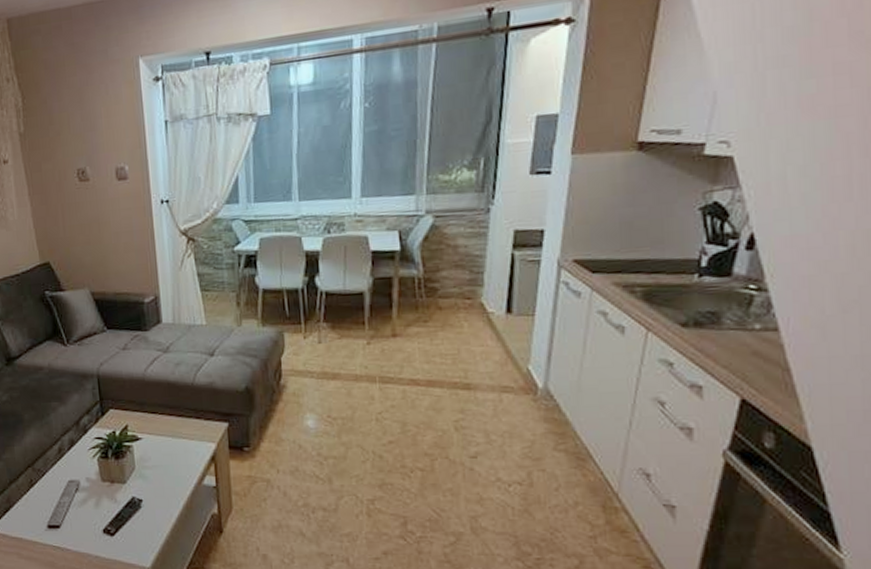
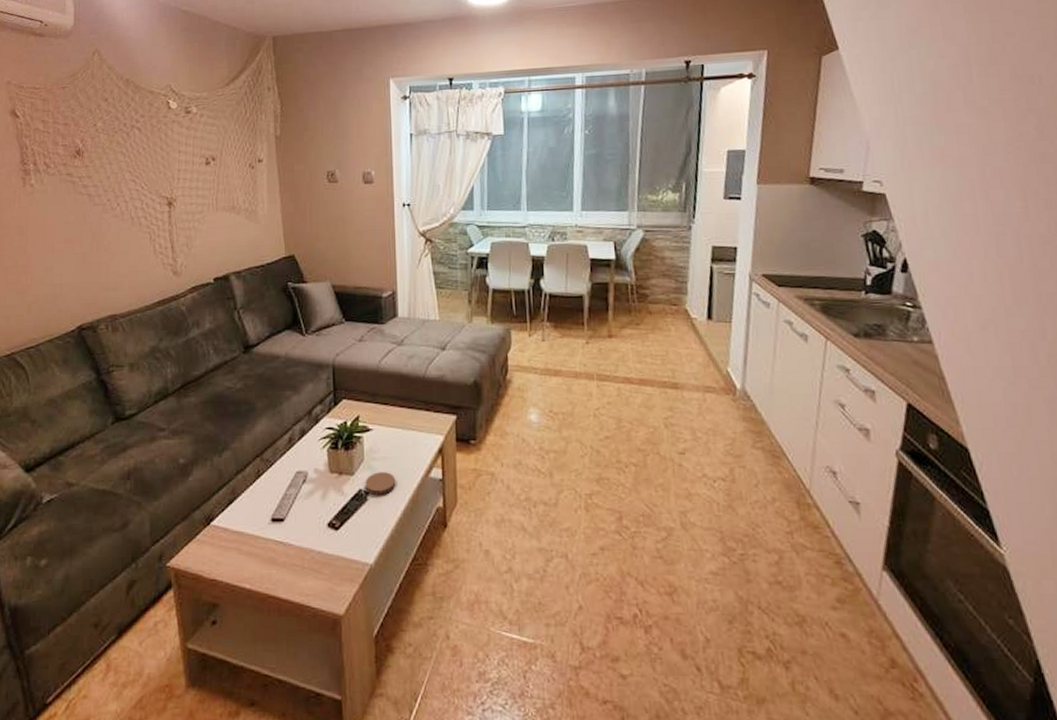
coaster: none [137,480,169,502] -> present [365,472,396,495]

